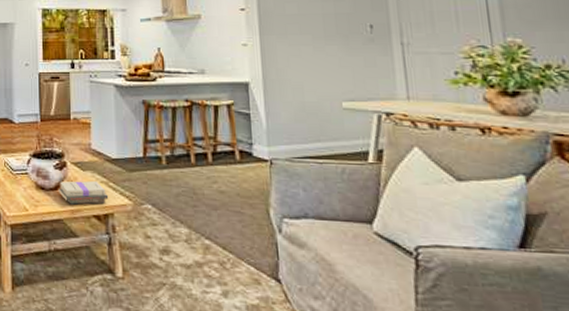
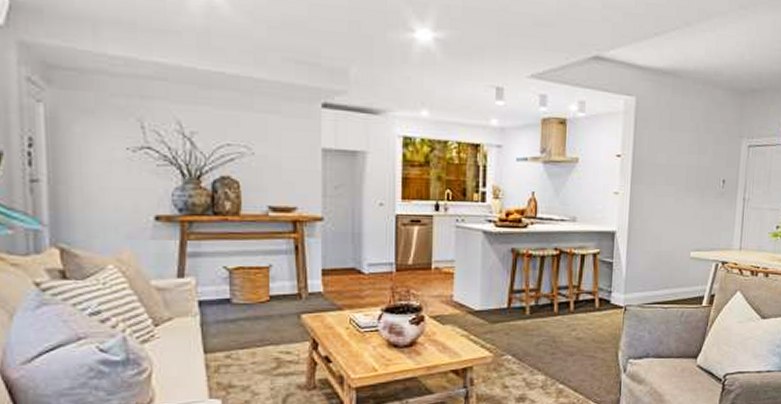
books: present [59,181,109,205] -> none [414,335,469,361]

